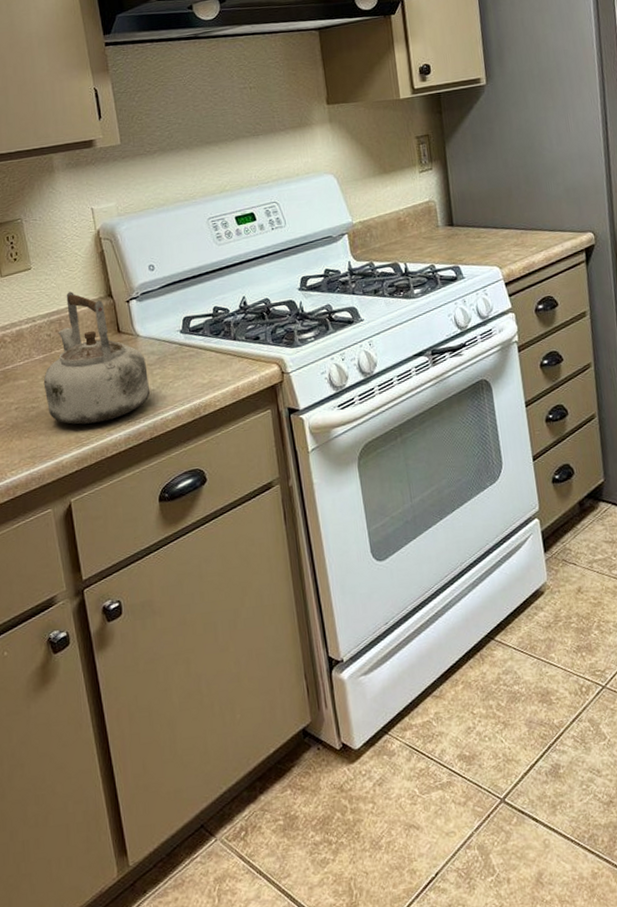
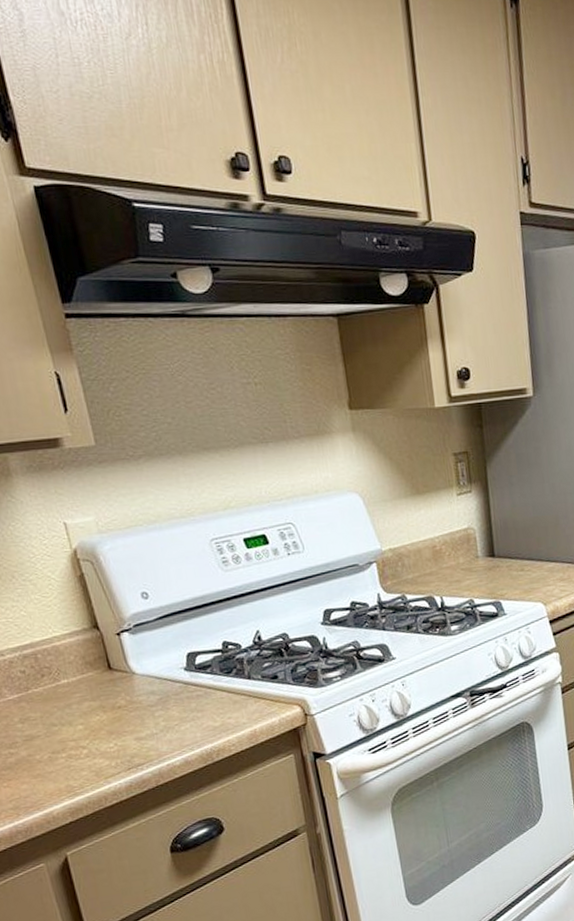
kettle: present [43,291,151,425] -> none [20,621,153,772]

